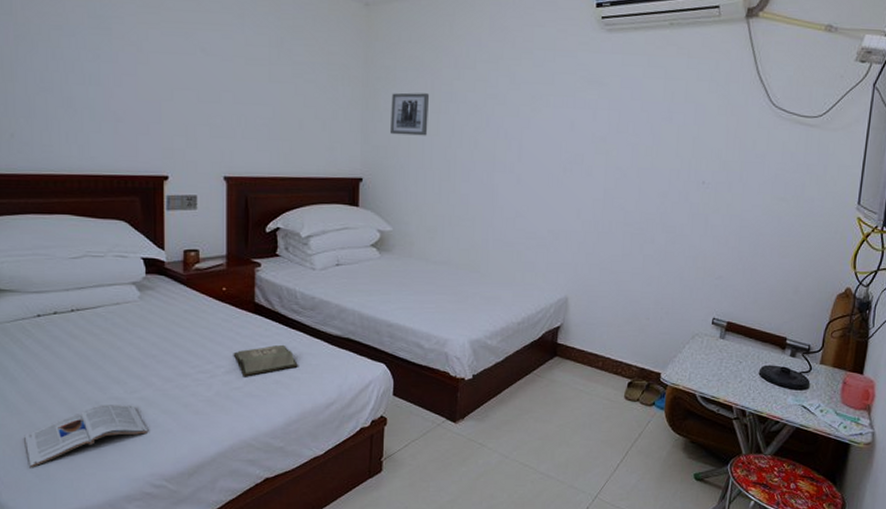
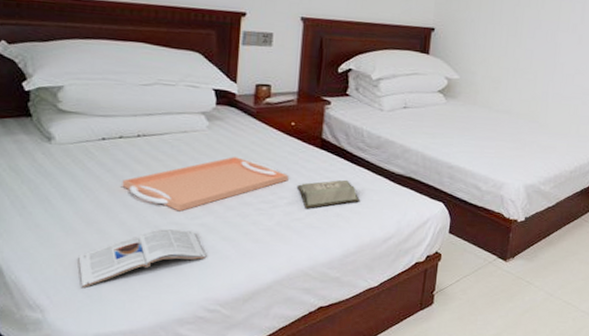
serving tray: none [60,327,224,386] -> present [122,157,289,212]

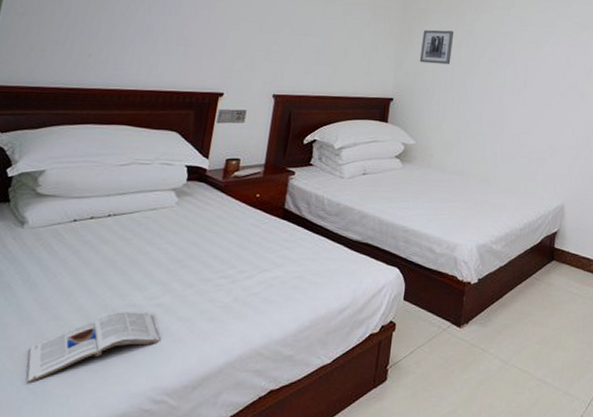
serving tray: present [122,157,289,212] -> none [85,232,250,292]
hardback book: present [297,179,360,209] -> none [257,249,317,282]

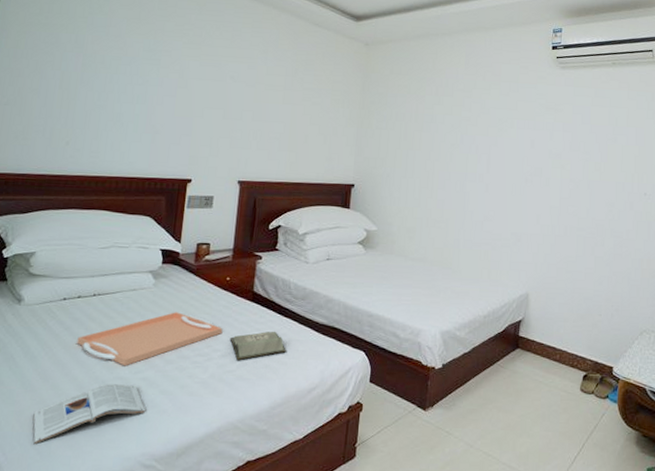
serving tray: none [85,232,250,292] -> present [77,312,223,366]
hardback book: none [257,249,317,282] -> present [229,331,286,361]
wall art: present [419,30,454,65] -> none [379,114,413,150]

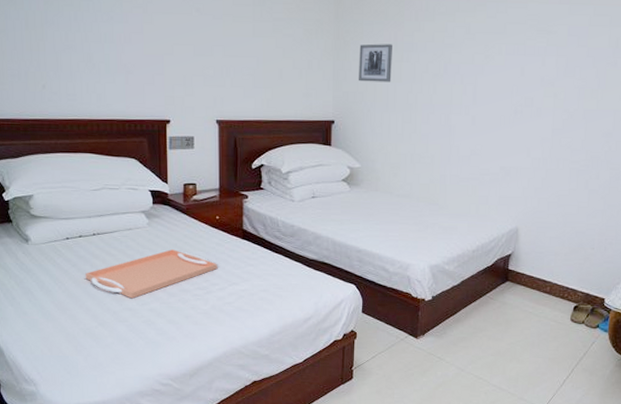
magazine: present [33,383,145,444] -> none [58,313,156,365]
hardback book: present [229,331,286,361] -> none [225,266,280,294]
wall art: none [379,114,413,150] -> present [358,44,392,82]

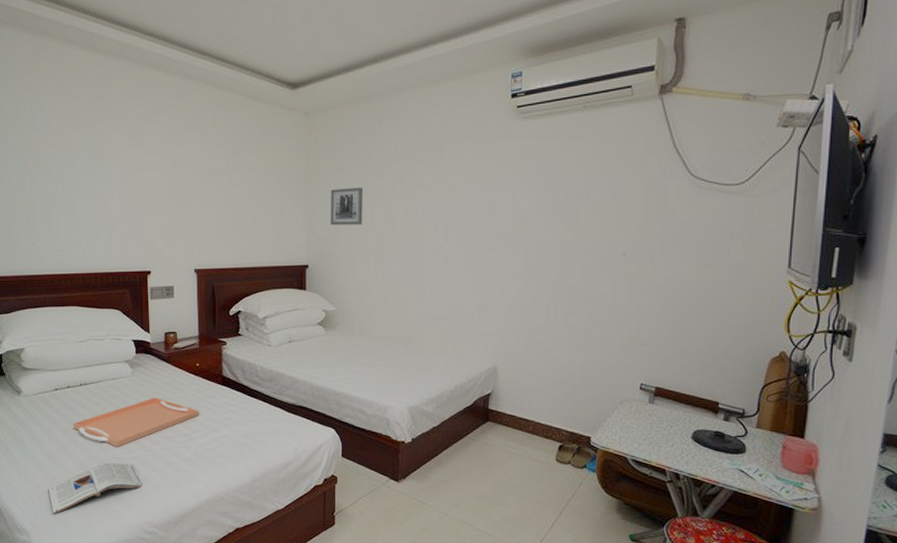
magazine: none [58,313,156,365] -> present [48,462,141,514]

